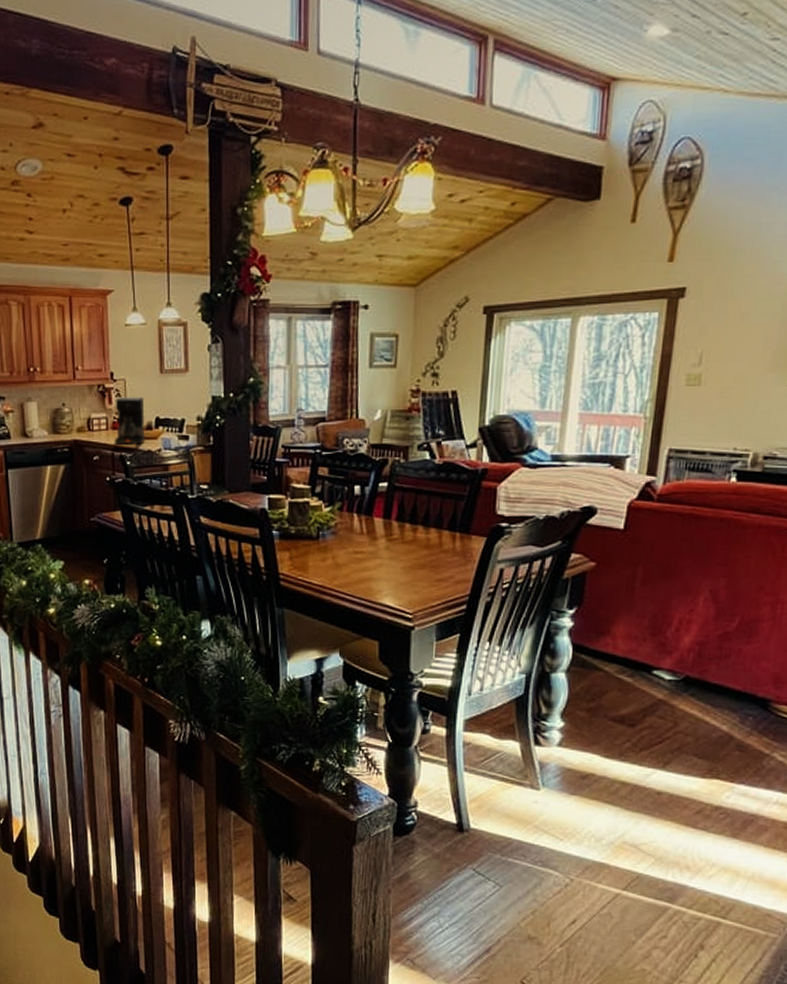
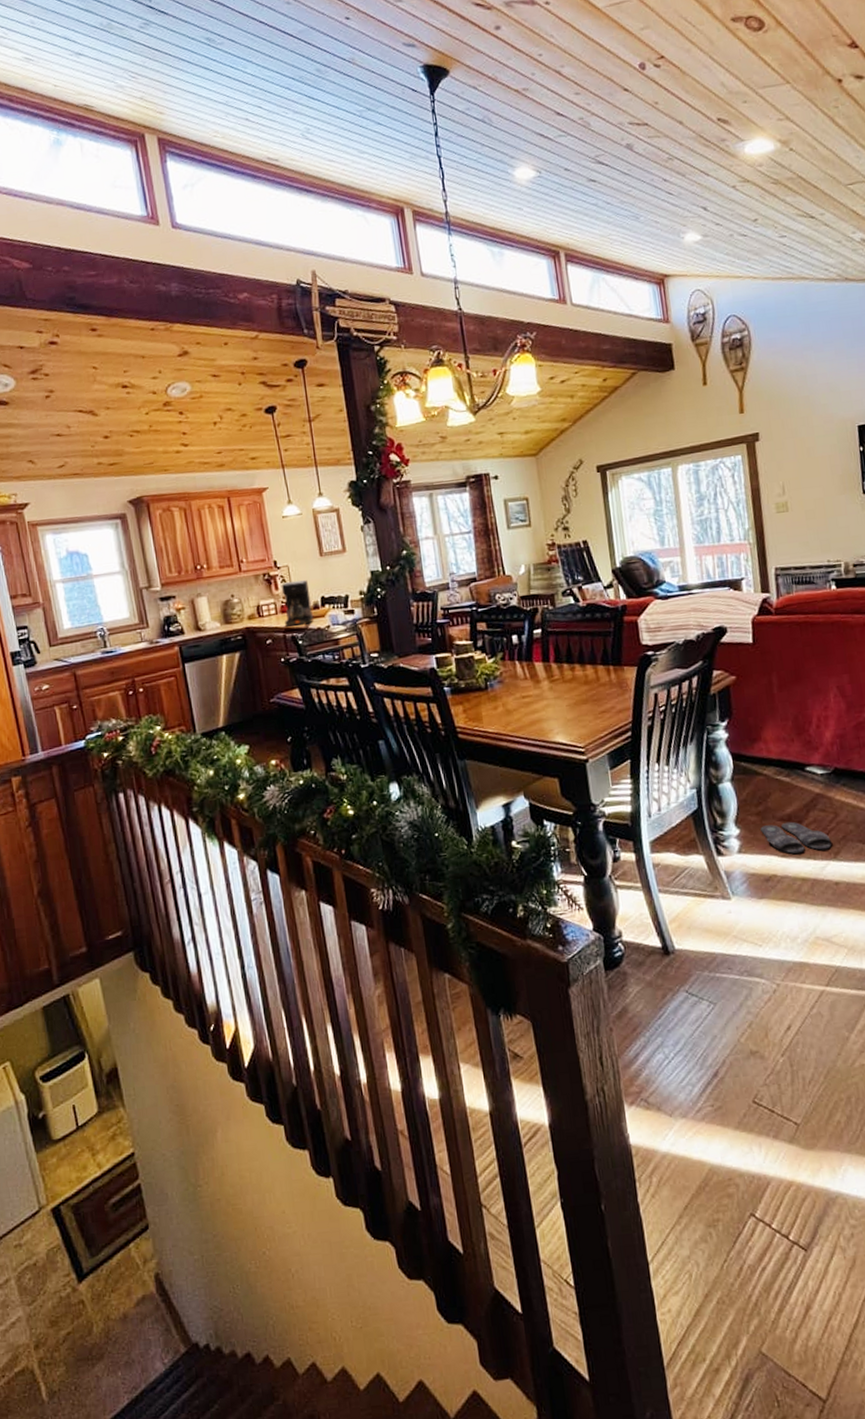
slippers: none [588,723,663,758] -> present [760,821,832,855]

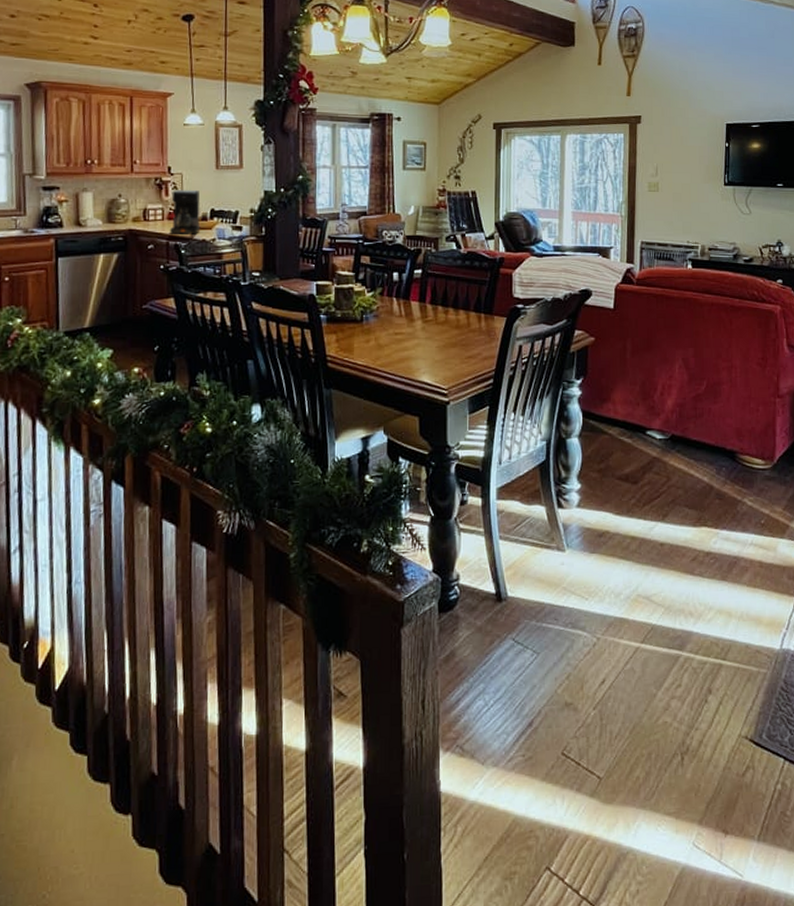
slippers: present [760,821,832,855] -> none [600,481,661,513]

